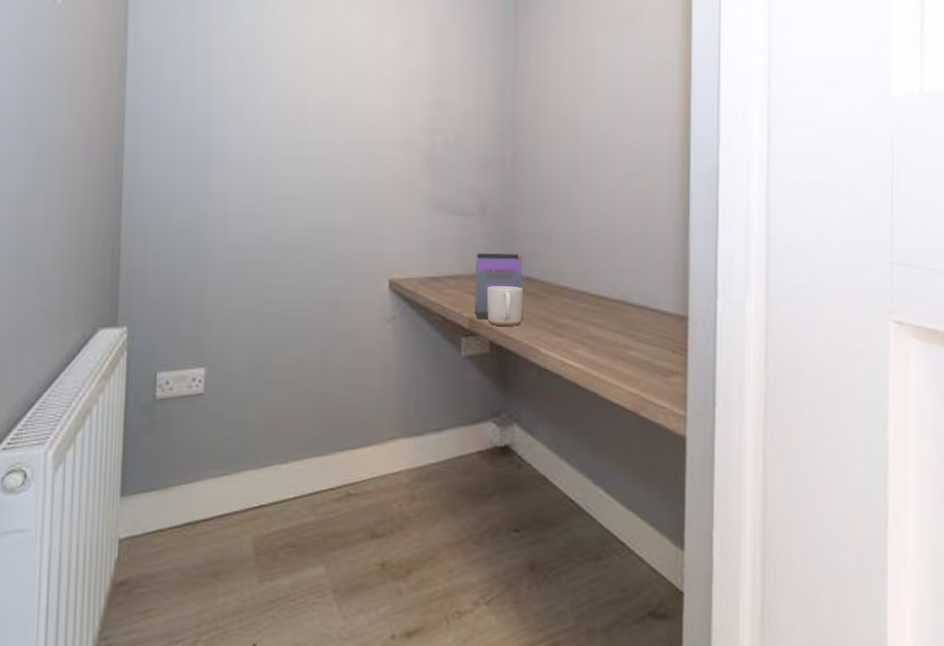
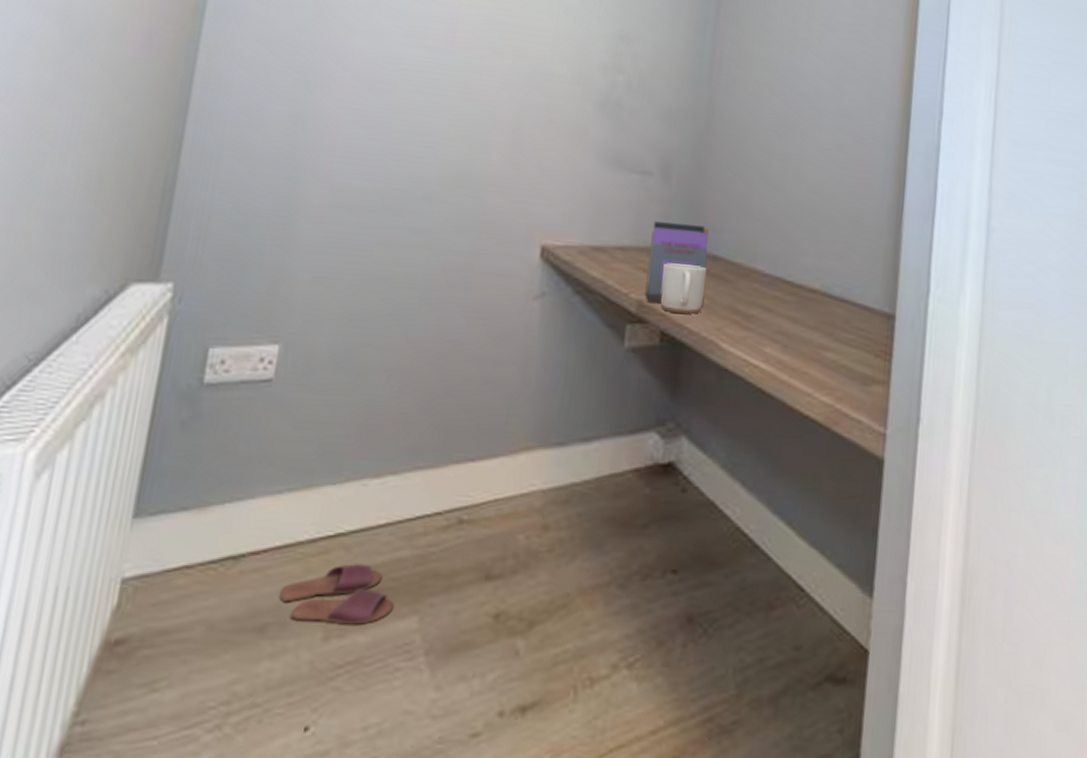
slippers: none [226,527,306,571] -> present [280,564,393,625]

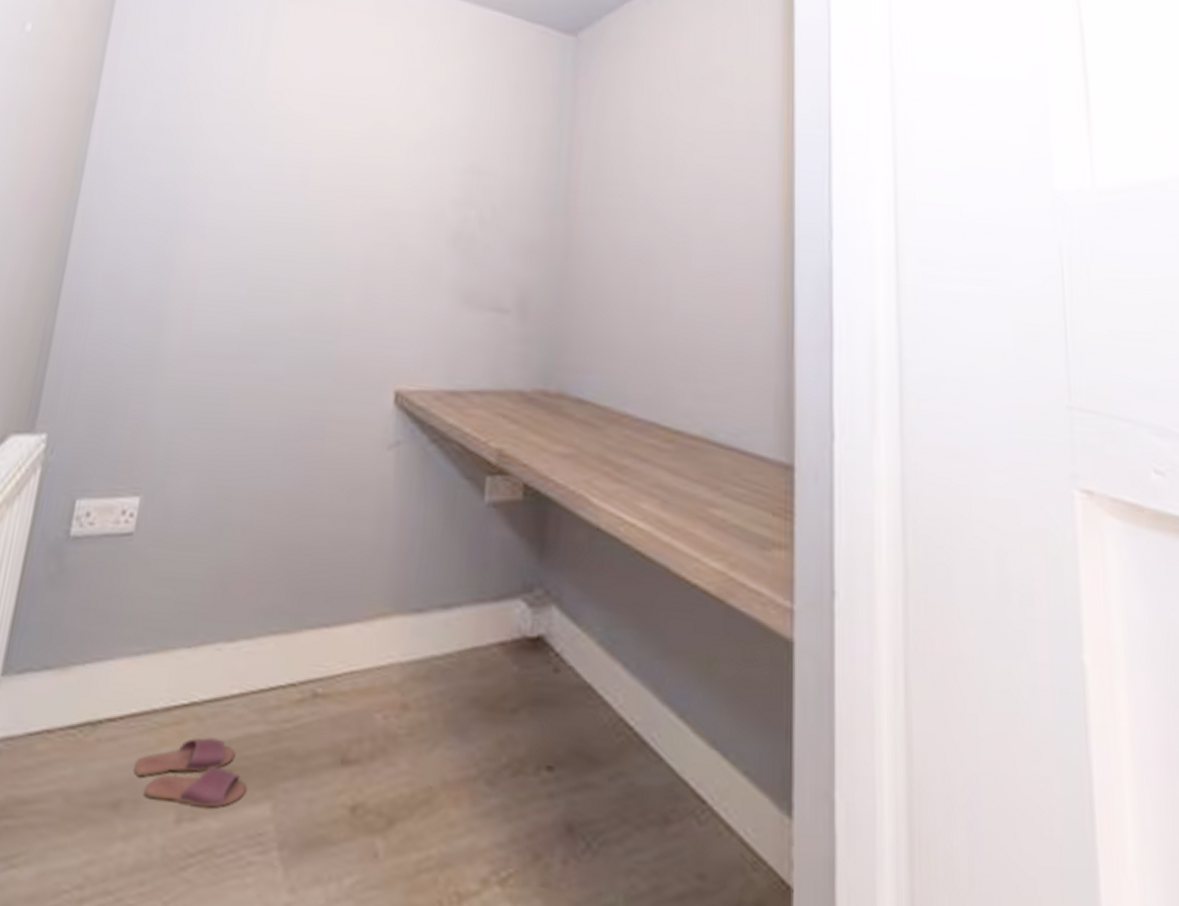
books: present [645,221,709,306] -> none [505,362,572,456]
mug: present [660,262,707,314] -> none [522,407,572,465]

